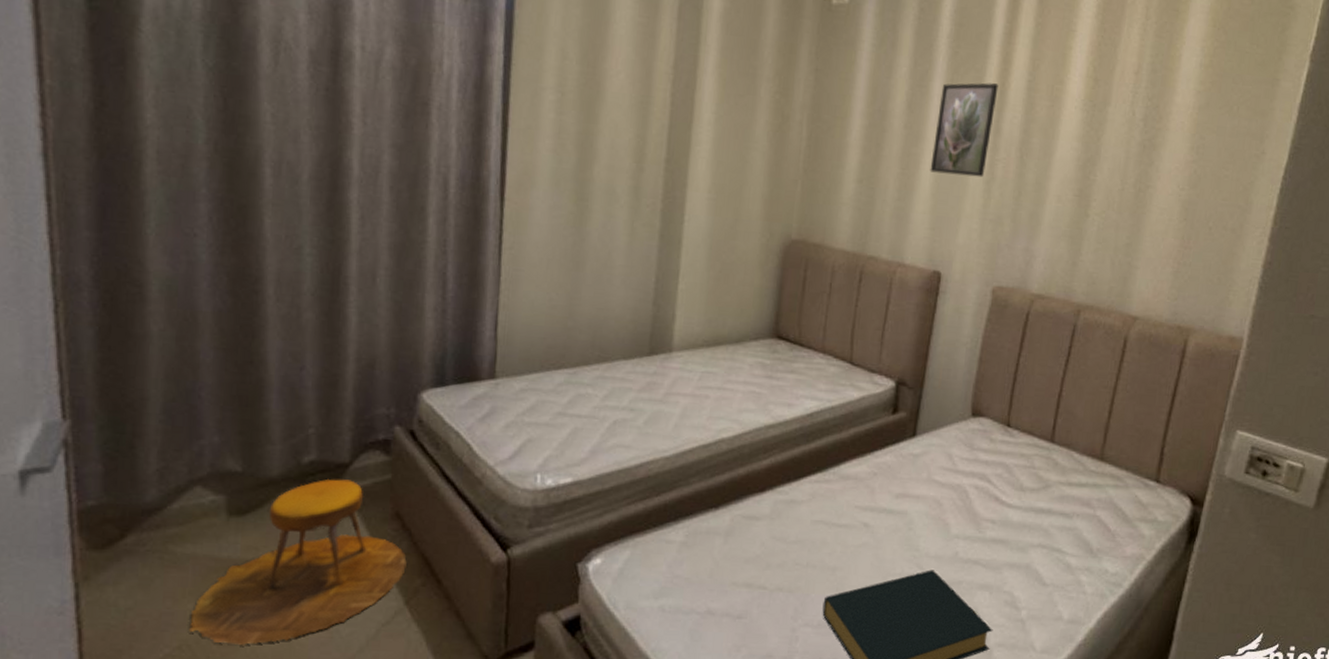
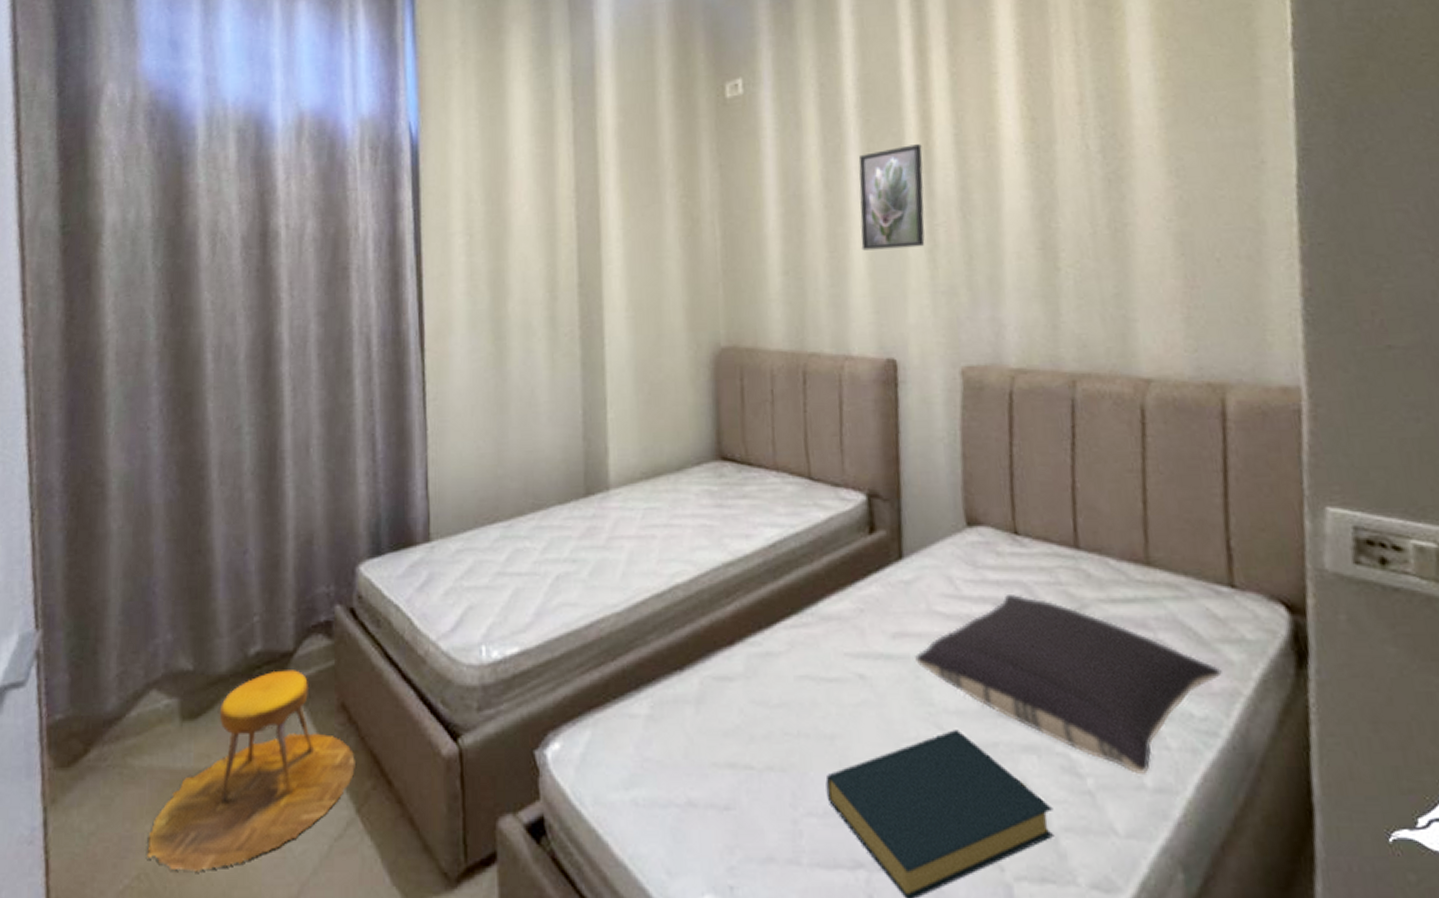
pillow: none [911,472,1135,611] -> present [915,595,1222,776]

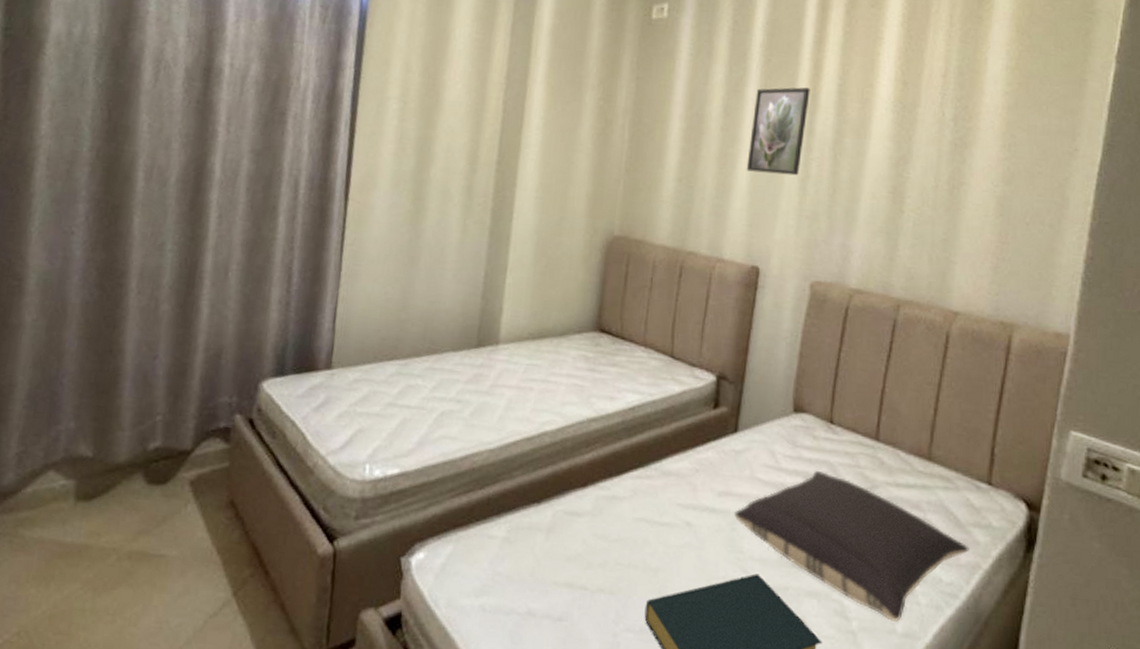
stool: present [147,670,357,873] -> none [29,466,239,634]

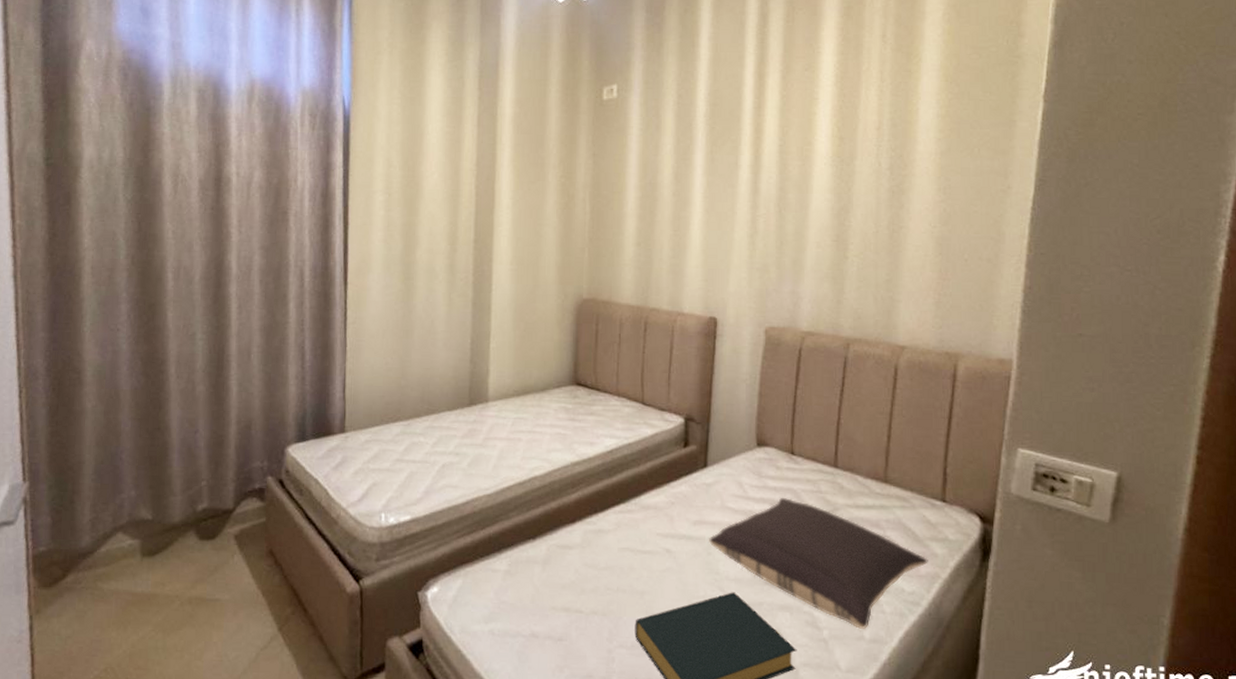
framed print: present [746,87,811,176] -> none [699,151,753,232]

